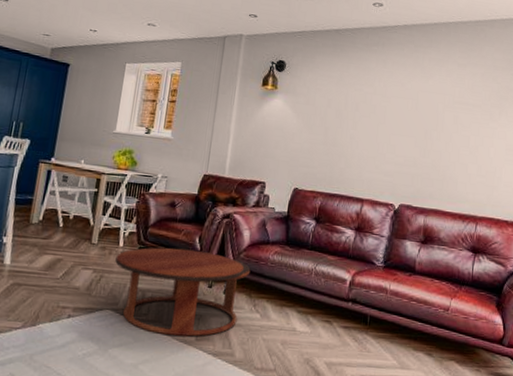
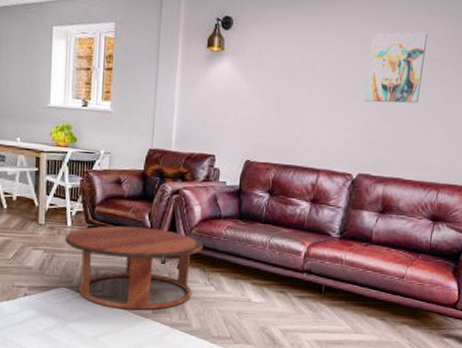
wall art: none [403,79,459,142] -> present [363,32,428,104]

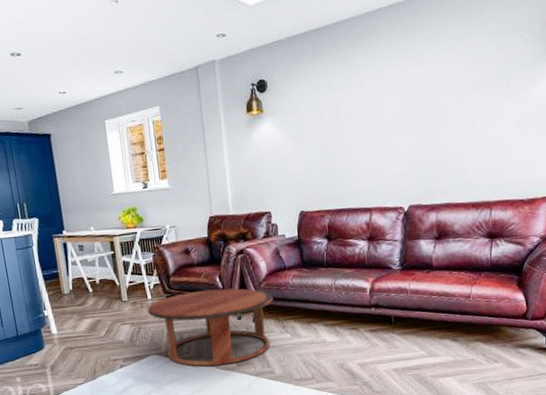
wall art: present [363,32,428,104] -> none [402,57,458,136]

